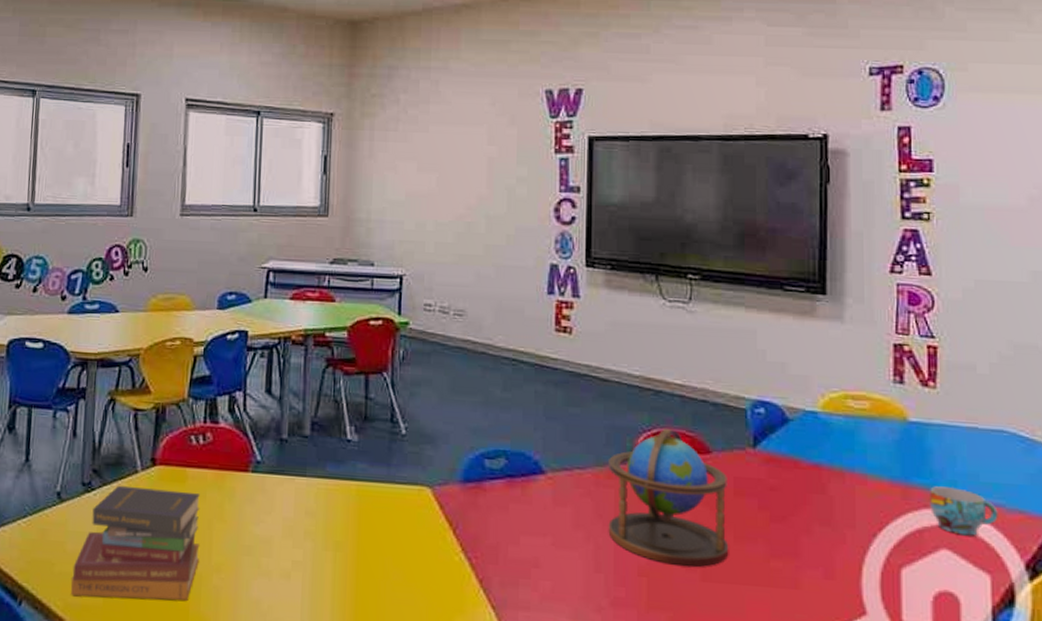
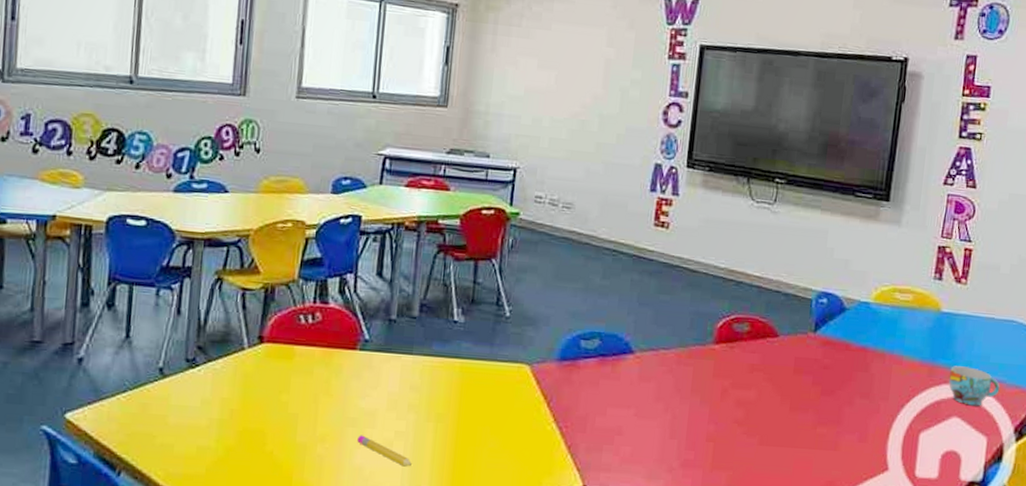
books: present [70,485,200,601] -> none [172,361,307,469]
pencil: none [253,564,311,601] -> present [357,435,412,467]
globe: present [608,428,729,567] -> none [684,314,790,433]

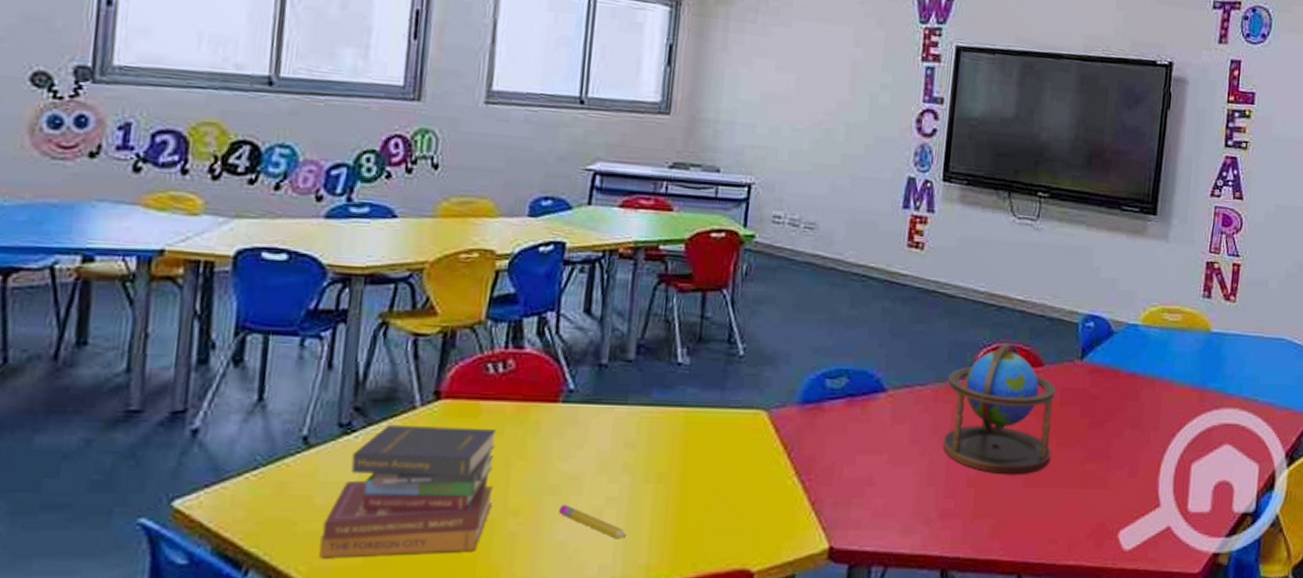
books: none [172,361,307,469] -> present [318,424,496,559]
globe: none [684,314,790,433] -> present [942,342,1056,475]
cup: present [948,366,1000,406] -> none [1219,389,1271,432]

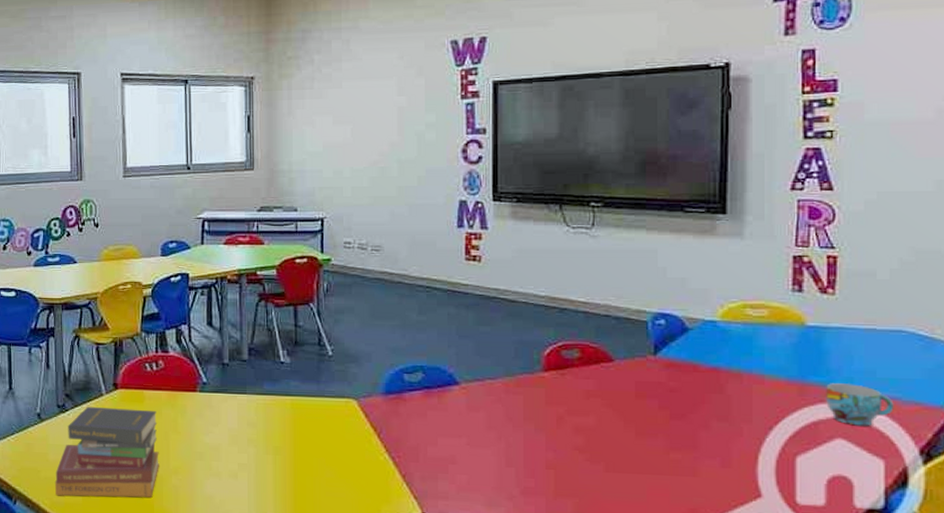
pencil: present [559,504,626,539] -> none [206,467,256,496]
globe: present [942,342,1056,475] -> none [518,341,631,460]
cup: none [1219,389,1271,432] -> present [825,383,894,426]

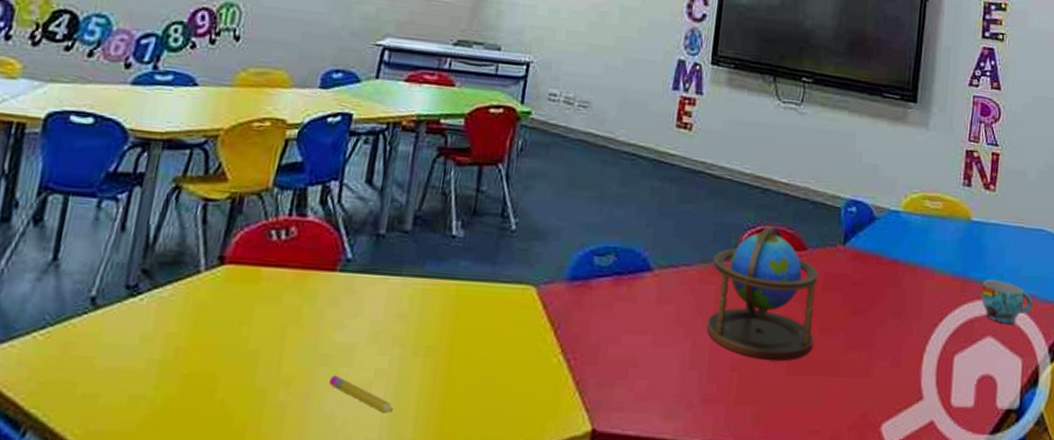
books: present [54,406,159,498] -> none [95,287,275,422]
pencil: none [206,467,256,496] -> present [329,375,393,413]
globe: none [518,341,631,460] -> present [706,225,819,361]

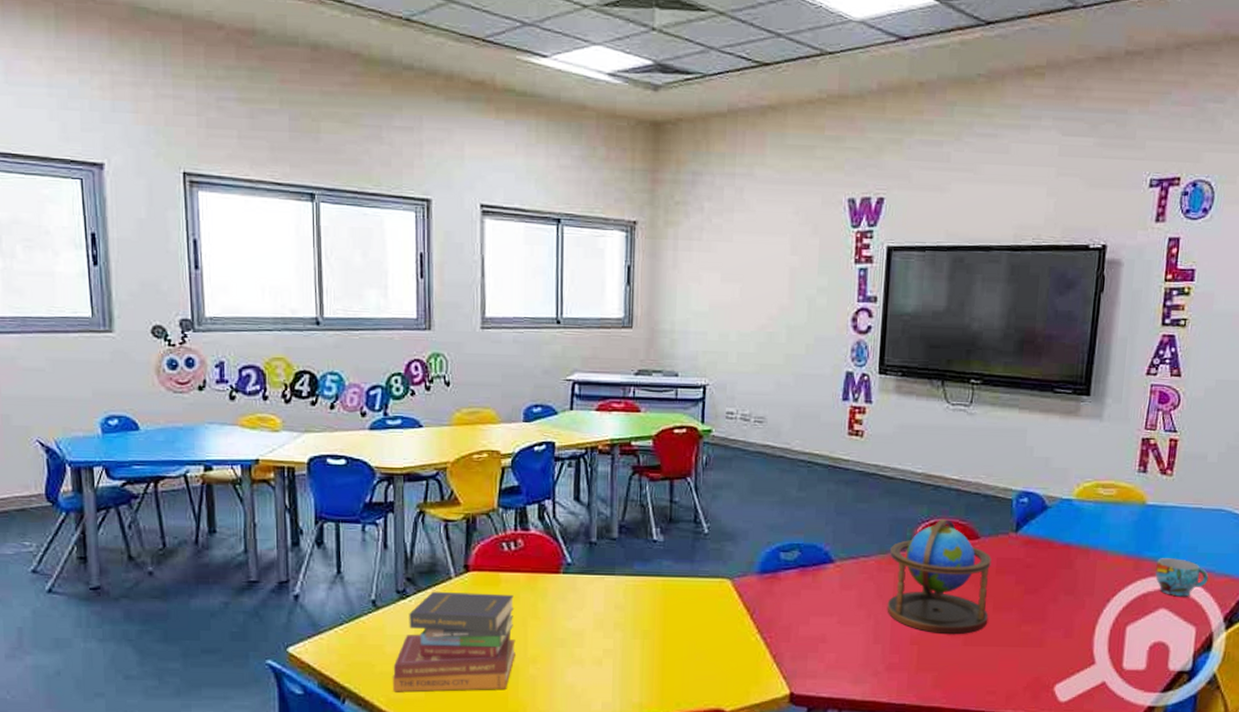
books: none [95,287,275,422] -> present [392,591,516,692]
pencil: present [329,375,393,413] -> none [567,654,621,683]

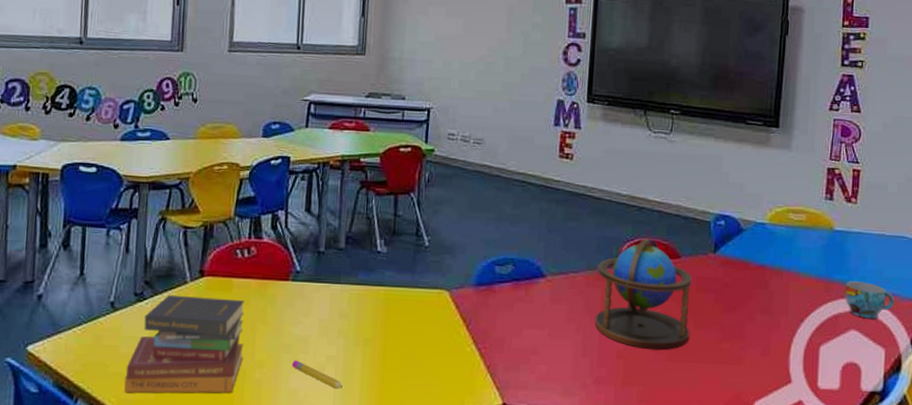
pencil: none [567,654,621,683] -> present [292,360,343,389]

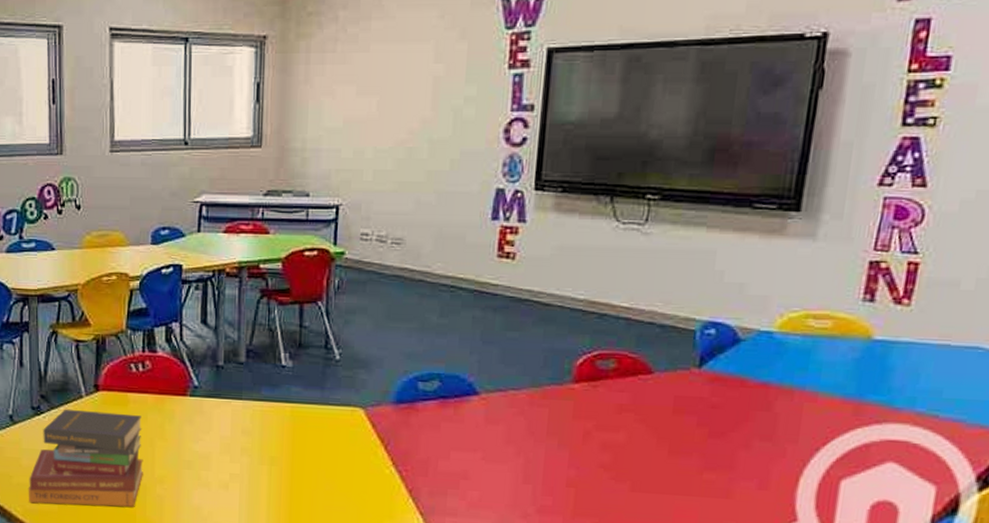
pencil: present [292,360,343,389] -> none [194,477,248,508]
globe: present [594,238,692,350] -> none [539,350,668,479]
cup: present [844,281,895,319] -> none [881,403,957,450]

